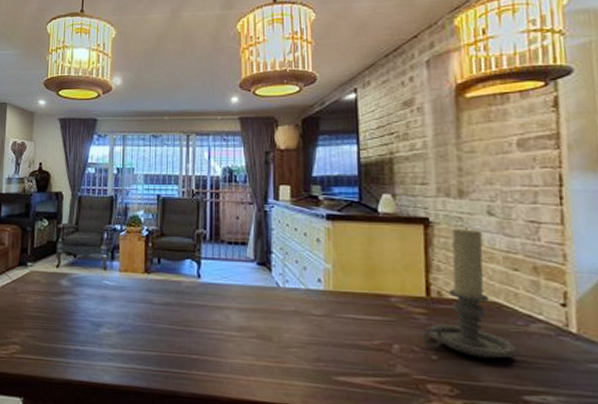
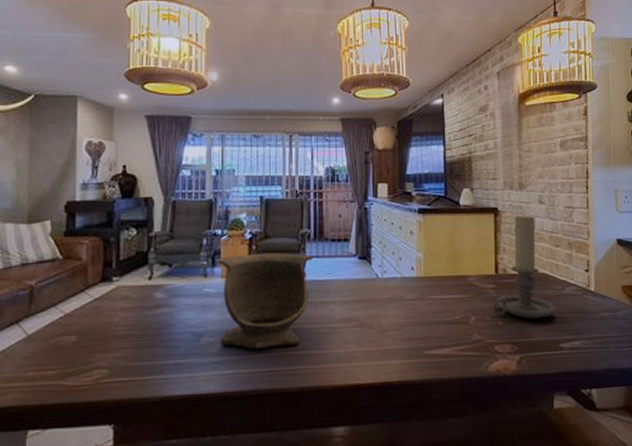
decorative bowl: none [114,251,208,349] -> present [215,253,313,349]

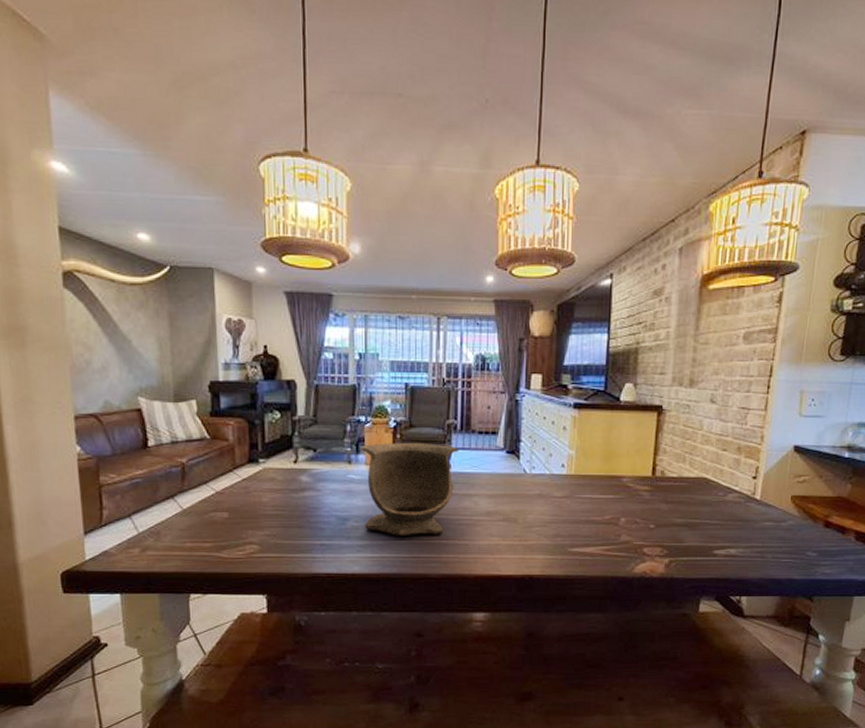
candle holder: present [492,214,556,319] -> none [645,414,715,523]

